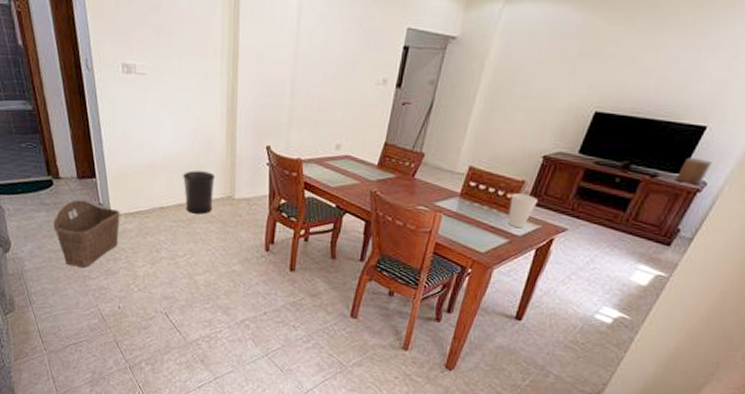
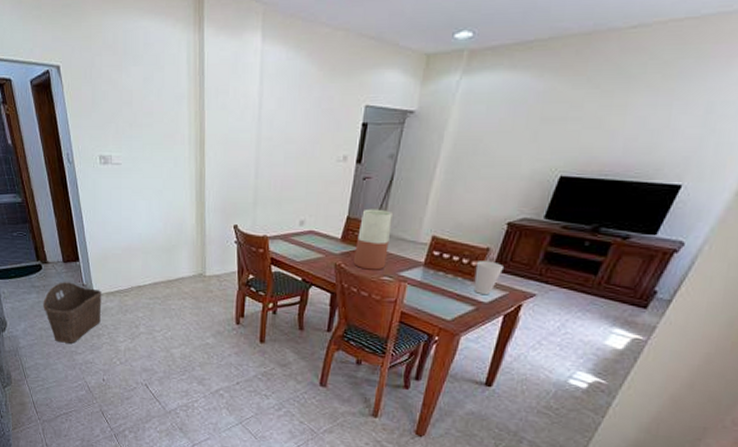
waste bin: present [183,171,216,214] -> none [158,251,187,291]
vase: none [389,135,431,199] -> present [353,209,393,270]
speaker: present [675,157,713,186] -> none [649,217,690,247]

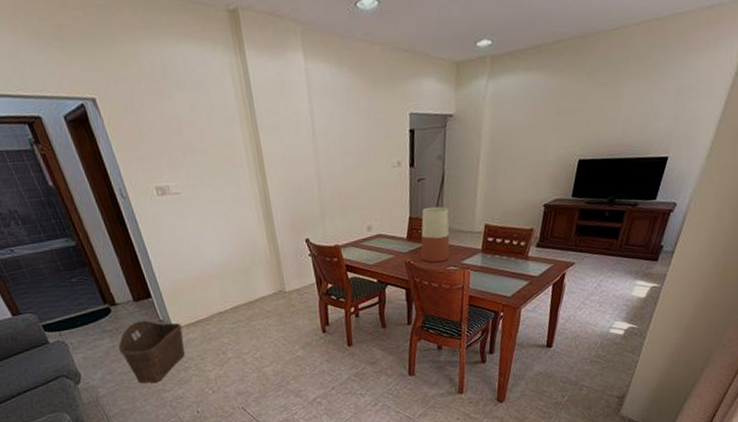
cup: present [473,261,505,296] -> none [524,239,547,270]

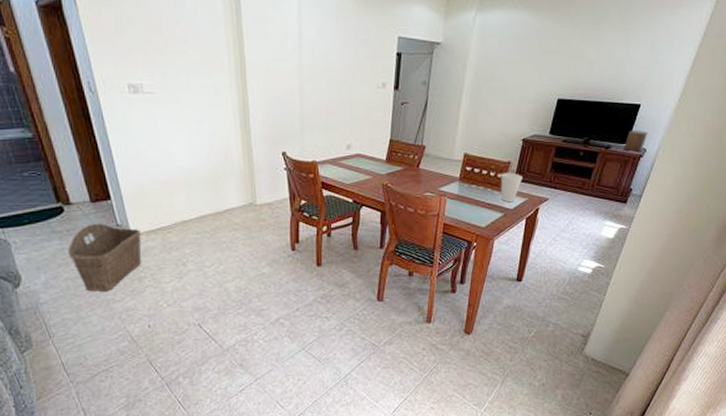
vase: present [420,206,450,263] -> none [398,131,429,188]
cup: none [524,239,547,270] -> present [501,173,523,203]
speaker: none [652,184,678,208] -> present [624,130,648,153]

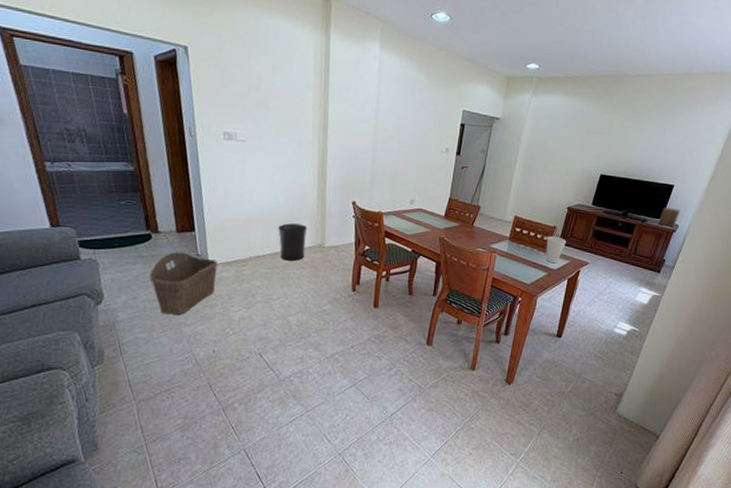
waste bin: none [203,182,236,224] -> present [278,223,308,261]

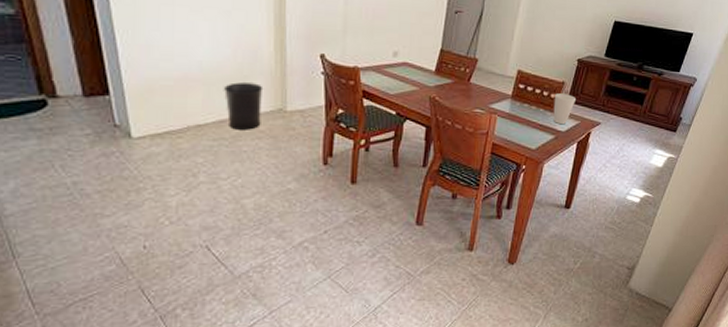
wicker basket: present [149,252,218,315] -> none [48,122,144,204]
speaker: present [658,207,681,228] -> none [675,58,699,82]

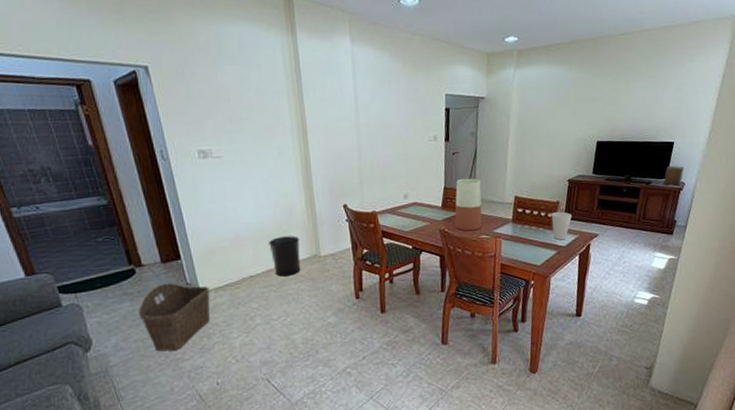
wicker basket: none [48,122,144,204] -> present [138,283,210,352]
vase: none [447,42,483,103] -> present [454,178,482,232]
speaker: none [675,58,699,82] -> present [663,165,685,186]

